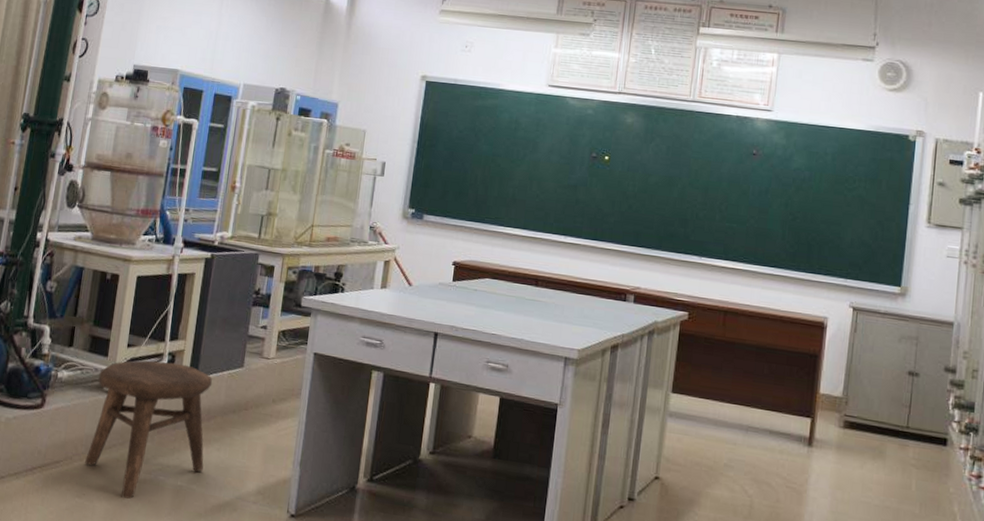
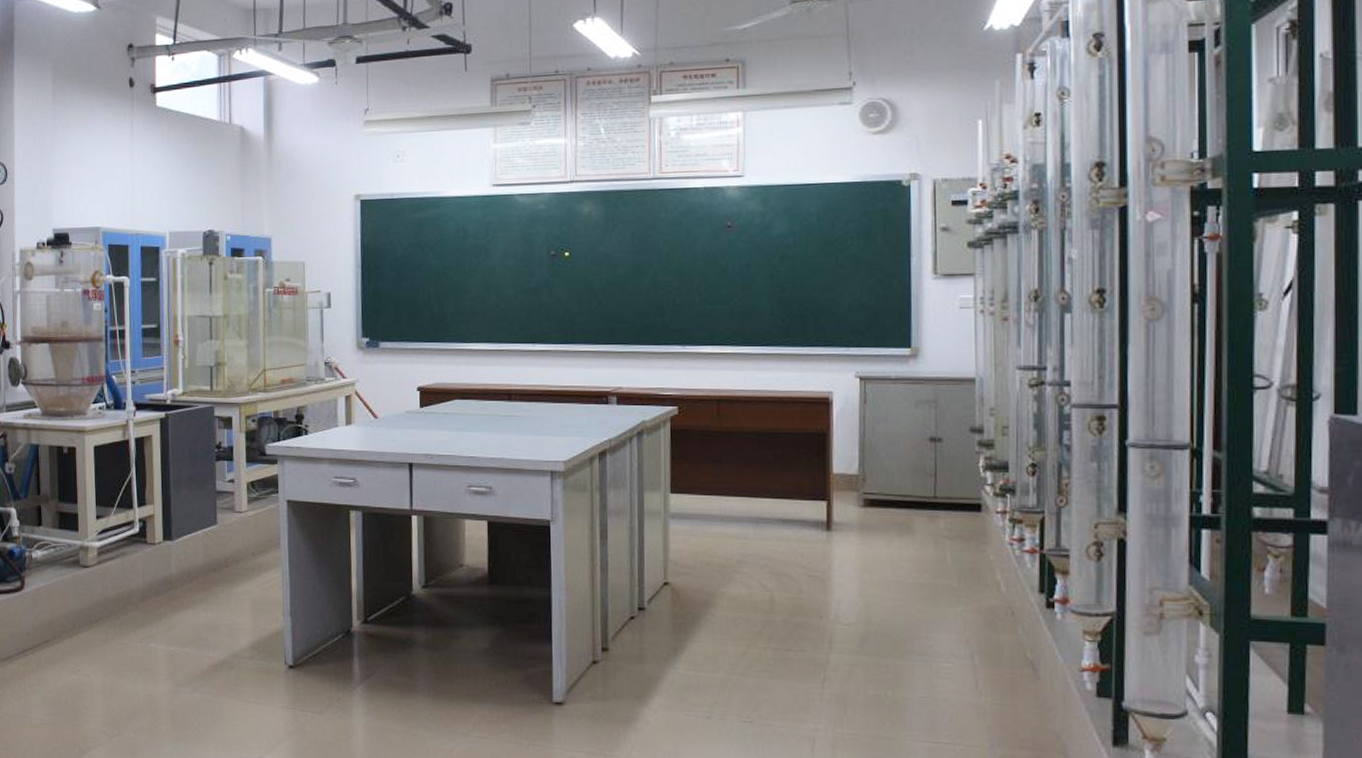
stool: present [85,360,212,499] -> none [73,528,193,669]

